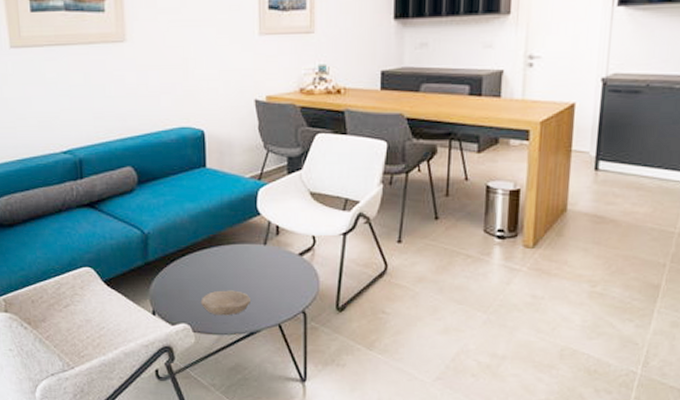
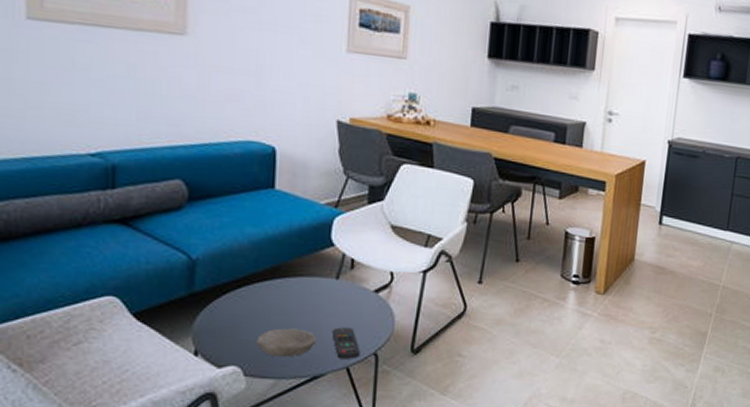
remote control: none [264,288,290,317] -> present [332,327,361,359]

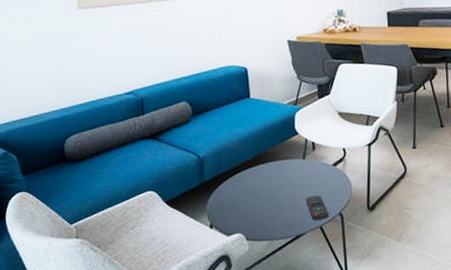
bowl: present [256,328,316,358] -> none [252,200,295,224]

